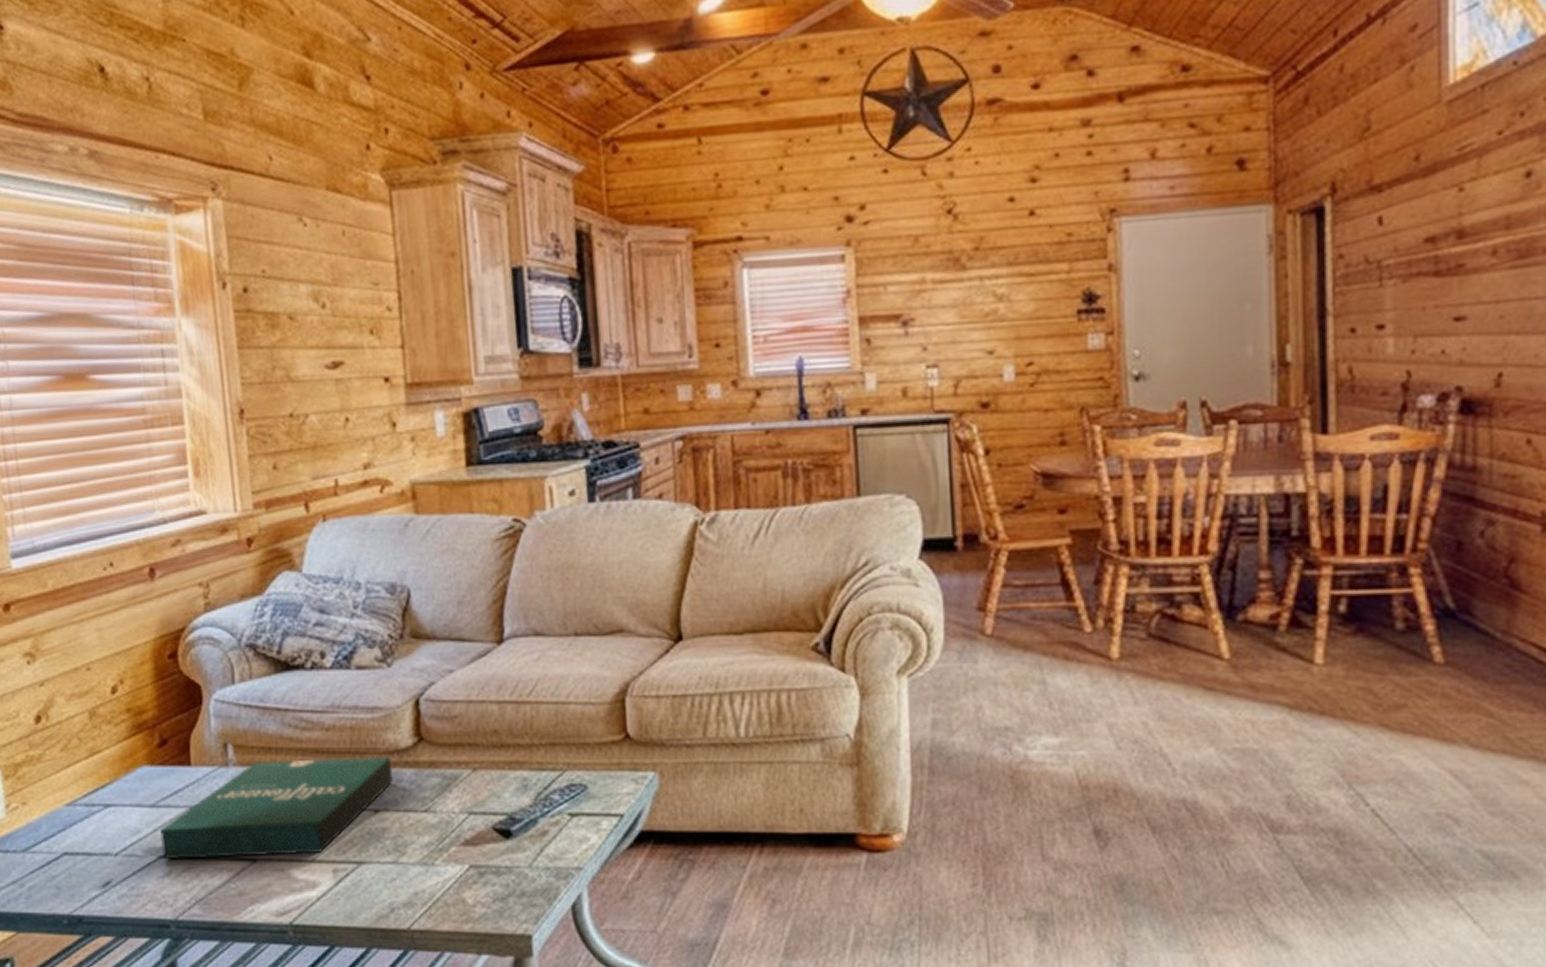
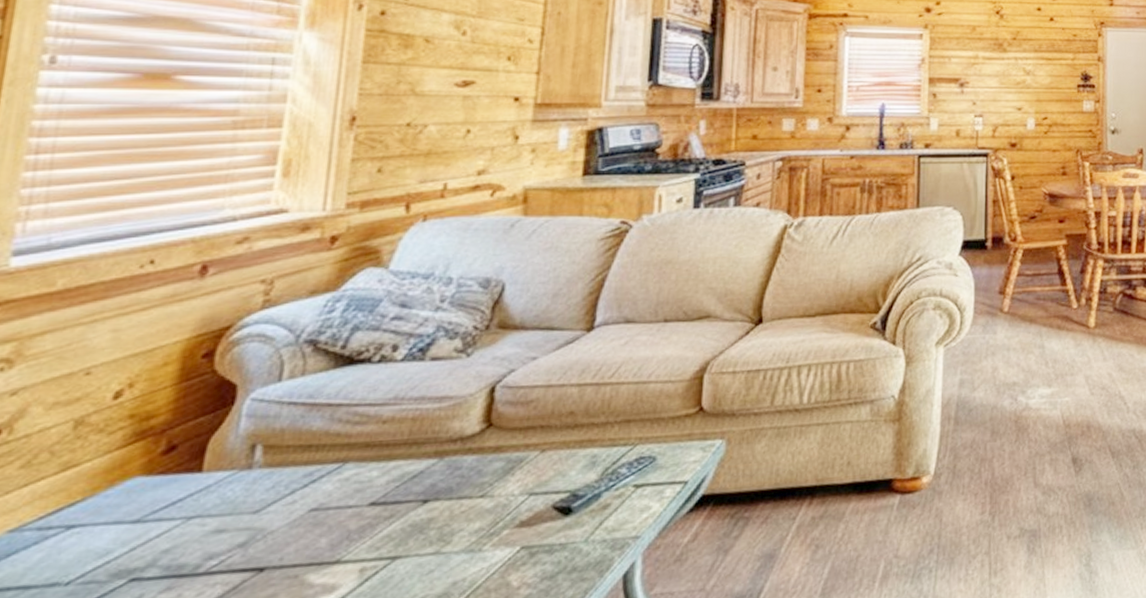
pizza box: present [160,757,394,859] -> none [134,445,453,581]

